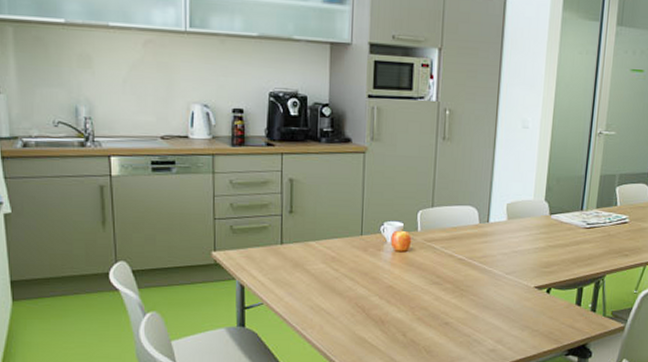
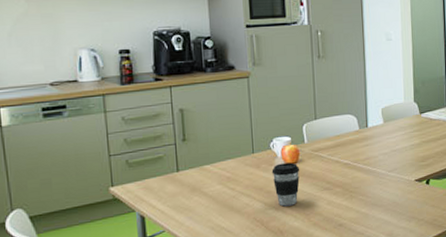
coffee cup: none [379,250,410,296] -> present [271,162,300,207]

